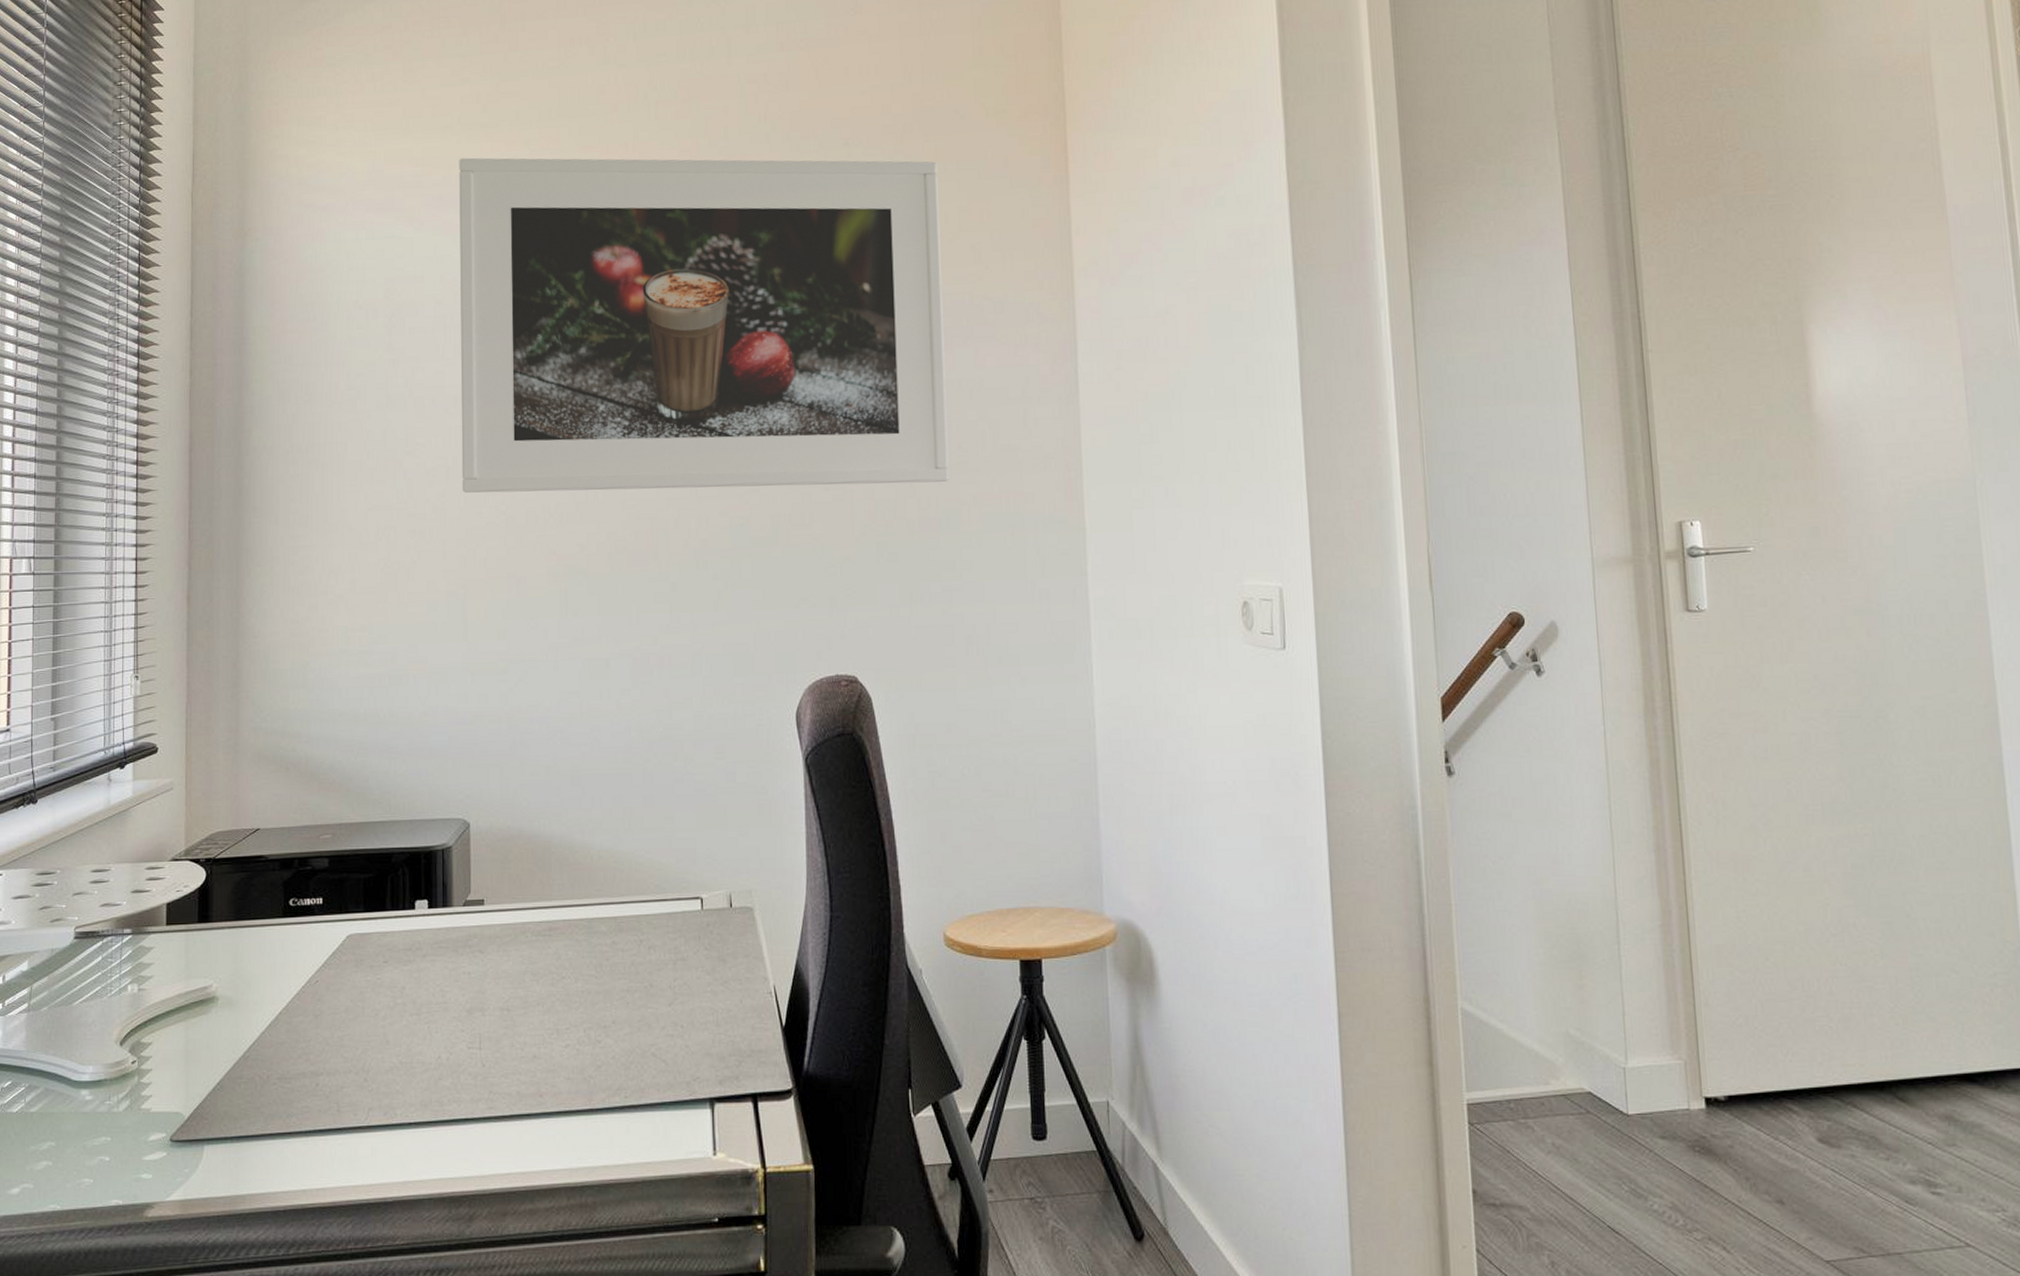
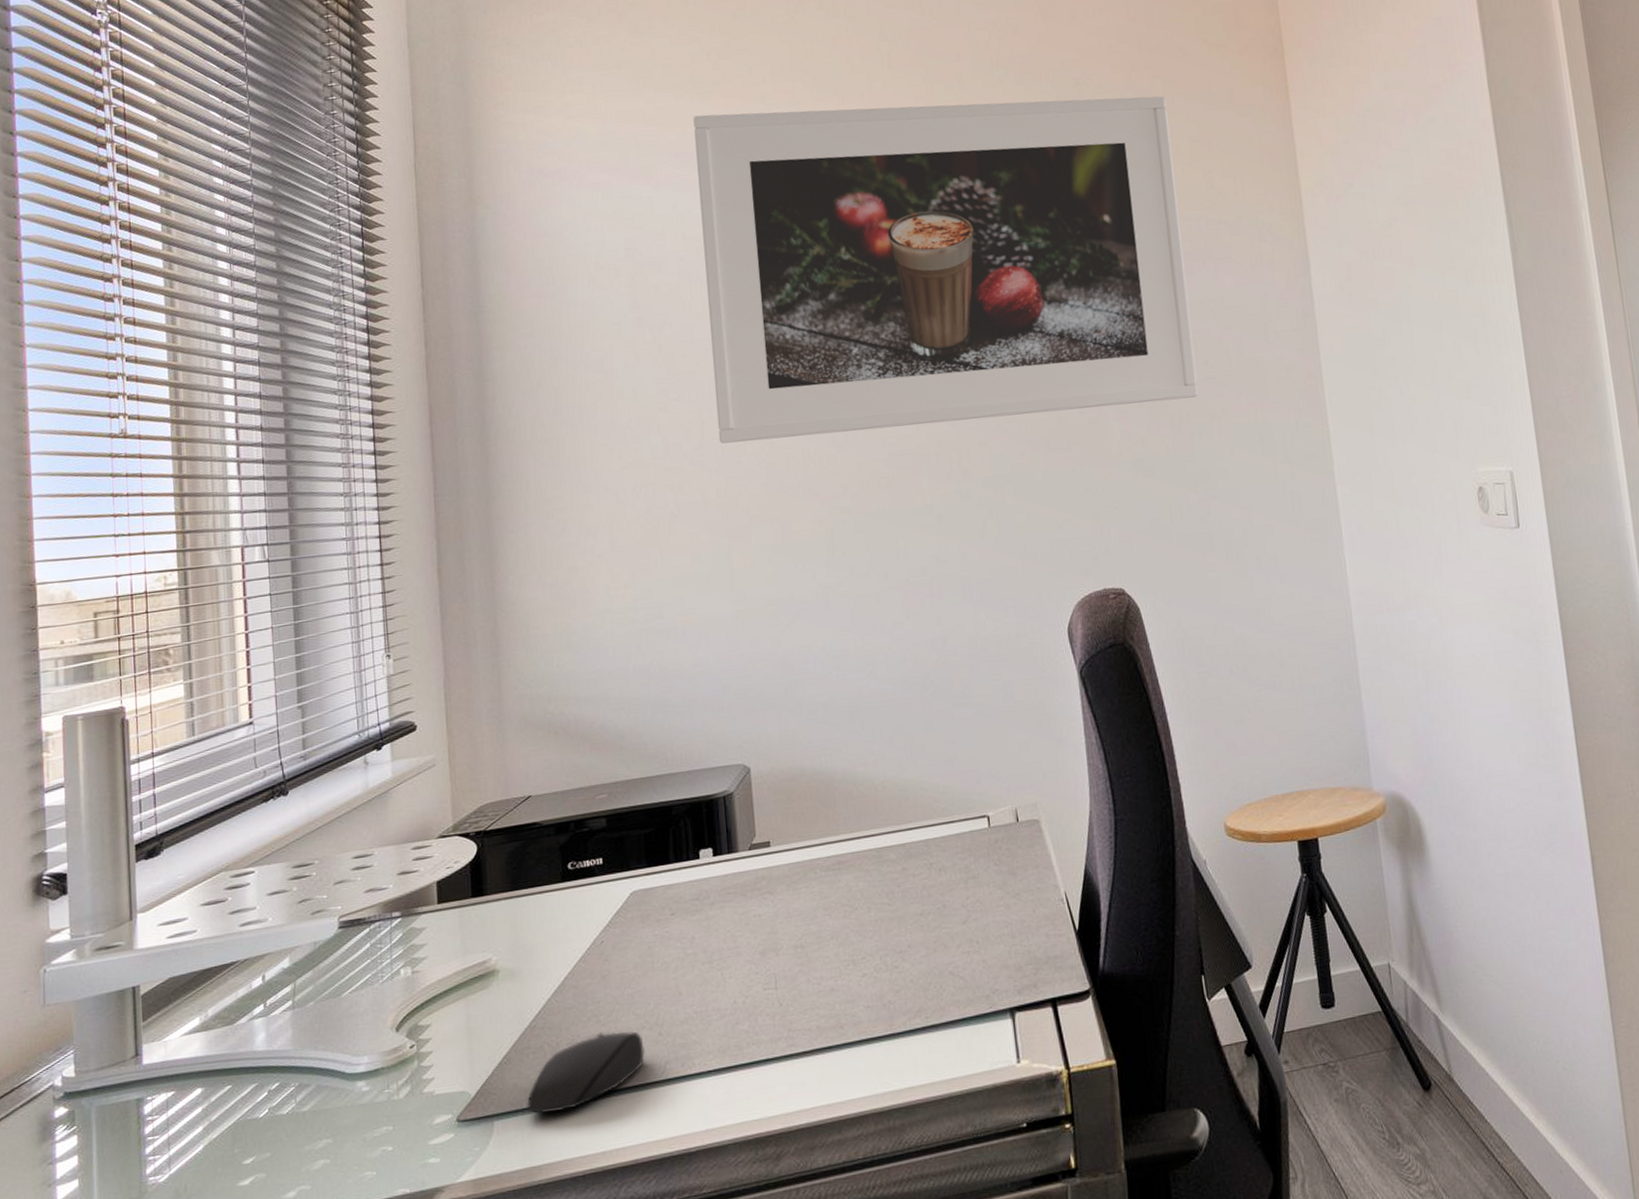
mouse: none [236,1071,350,1145] -> present [527,1031,645,1114]

